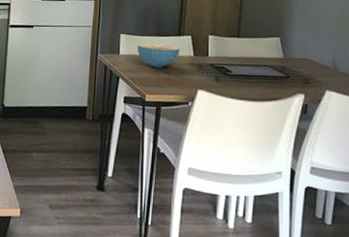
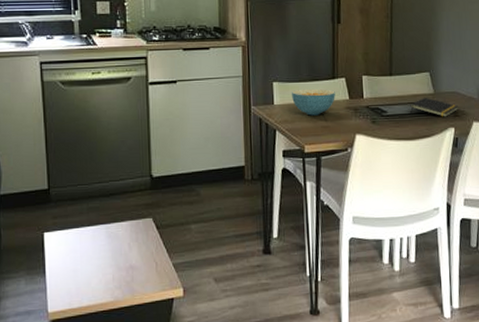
notepad: none [257,61,310,83] -> present [410,97,458,117]

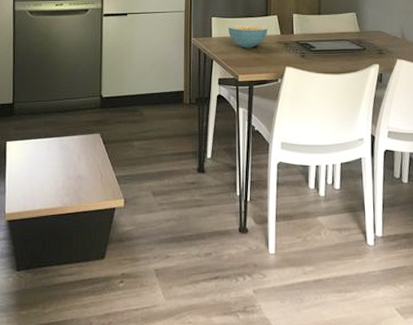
notepad: present [410,97,458,117] -> none [337,35,383,54]

